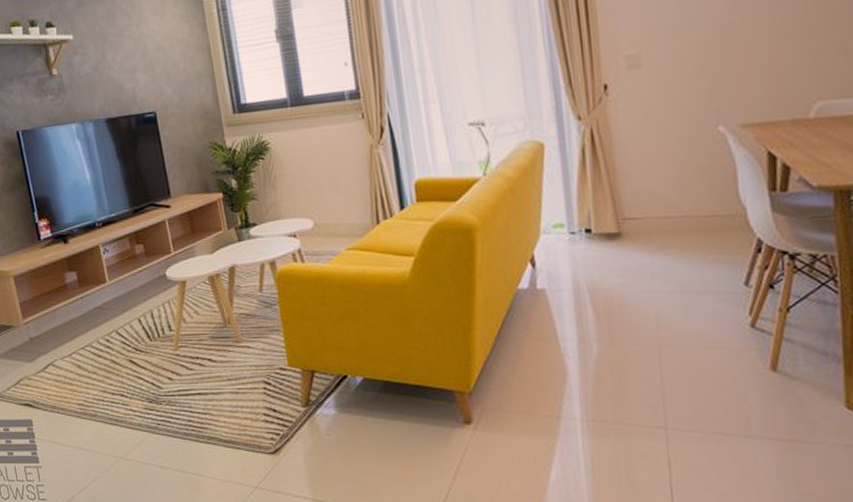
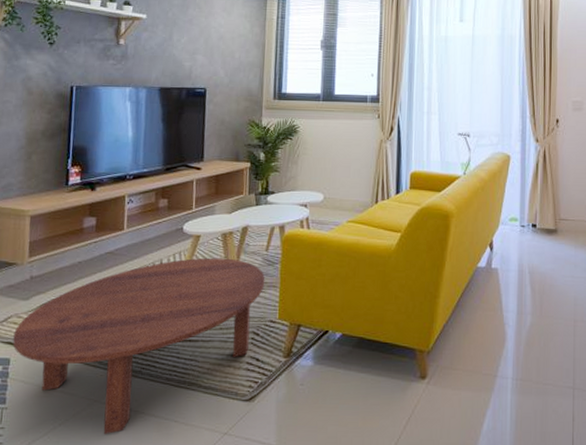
coffee table: none [28,303,267,489] -> present [12,257,265,434]

